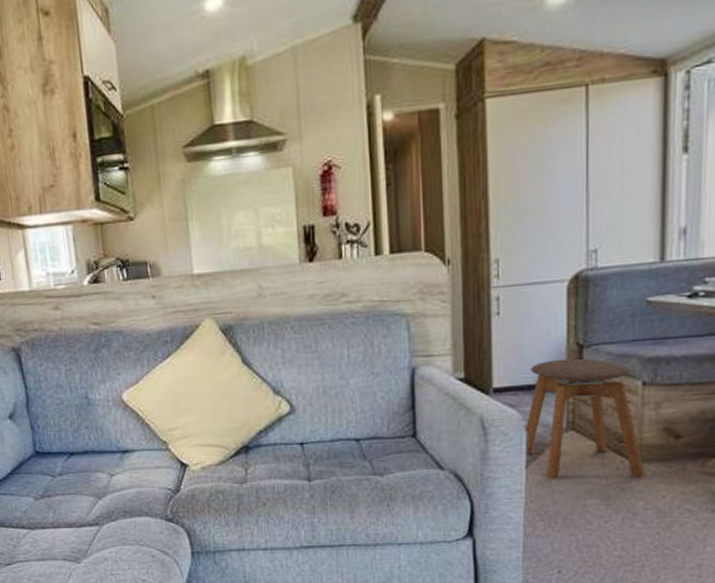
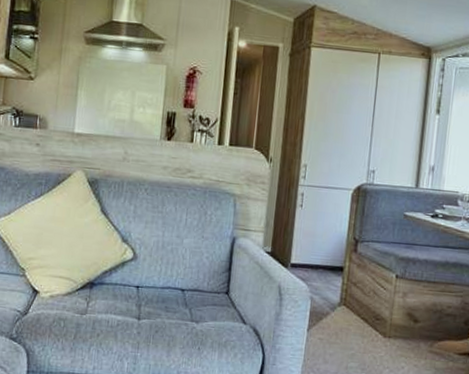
stool: present [524,358,647,479] -> none [308,248,393,350]

